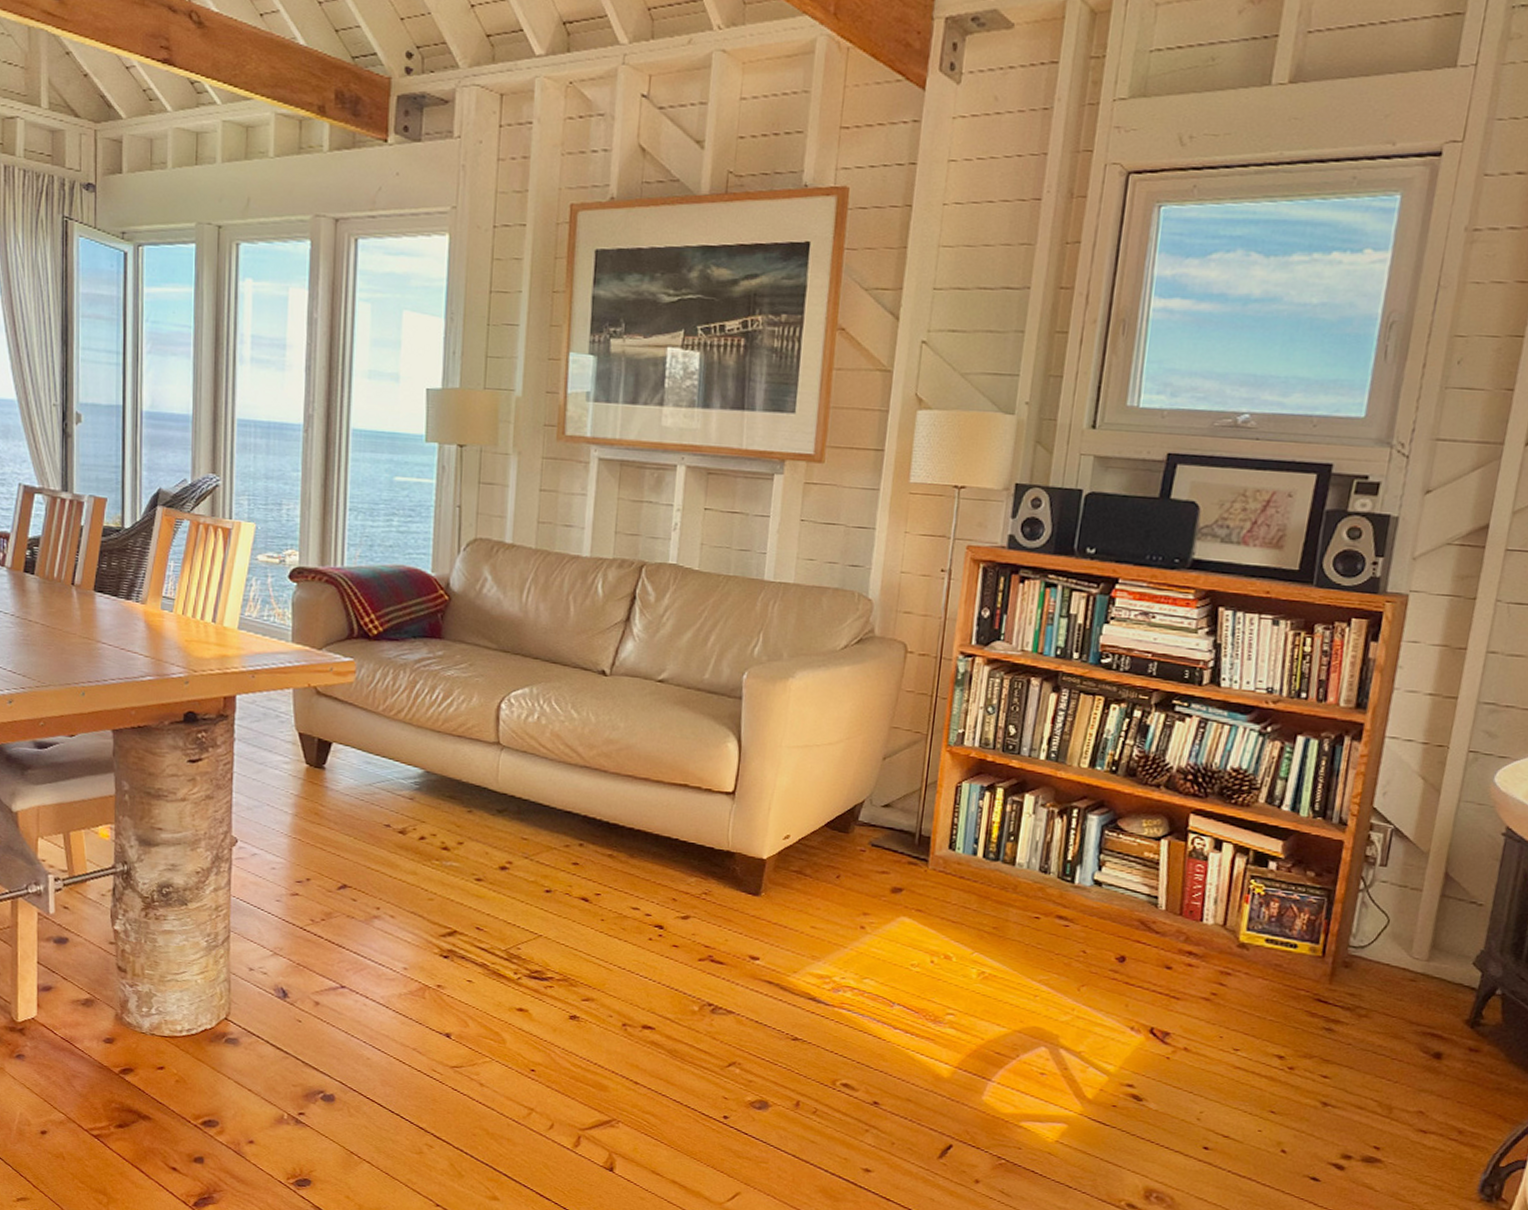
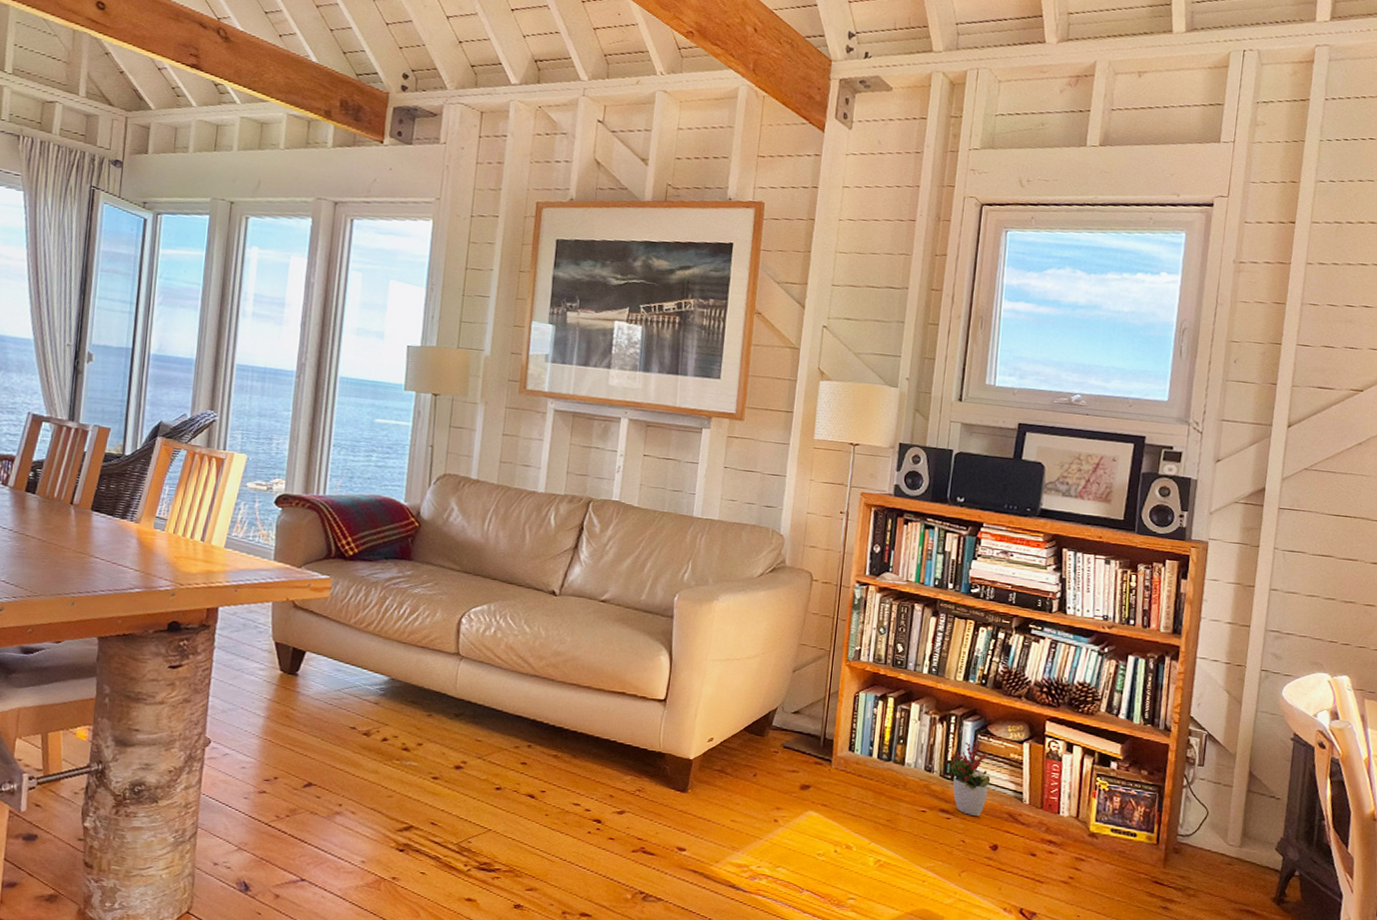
decorative plant: none [1070,838,1120,923] -> present [950,741,991,816]

